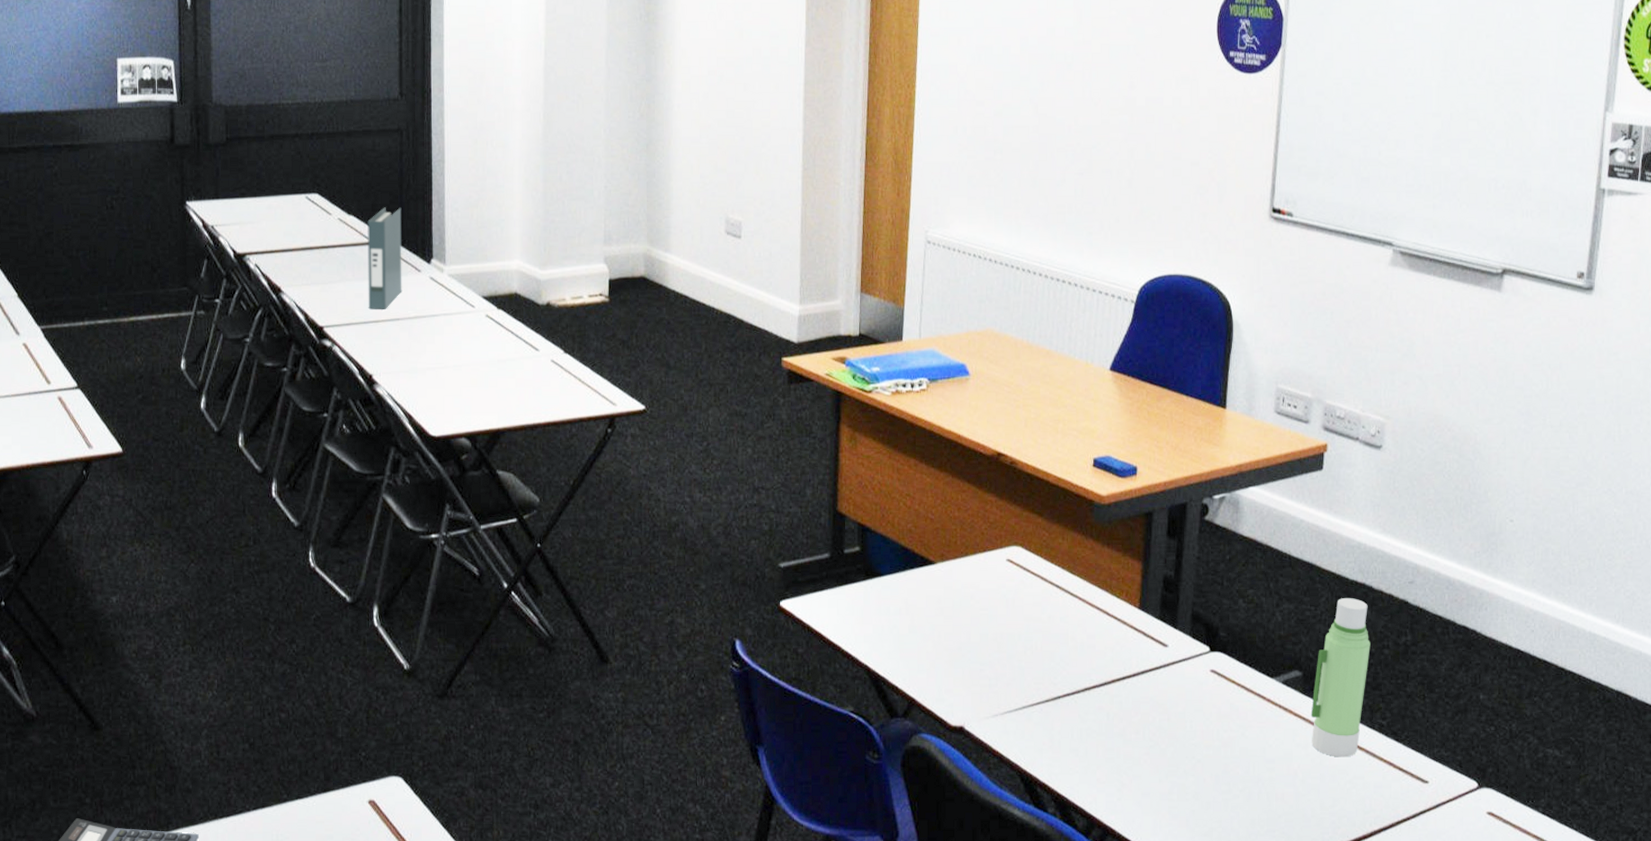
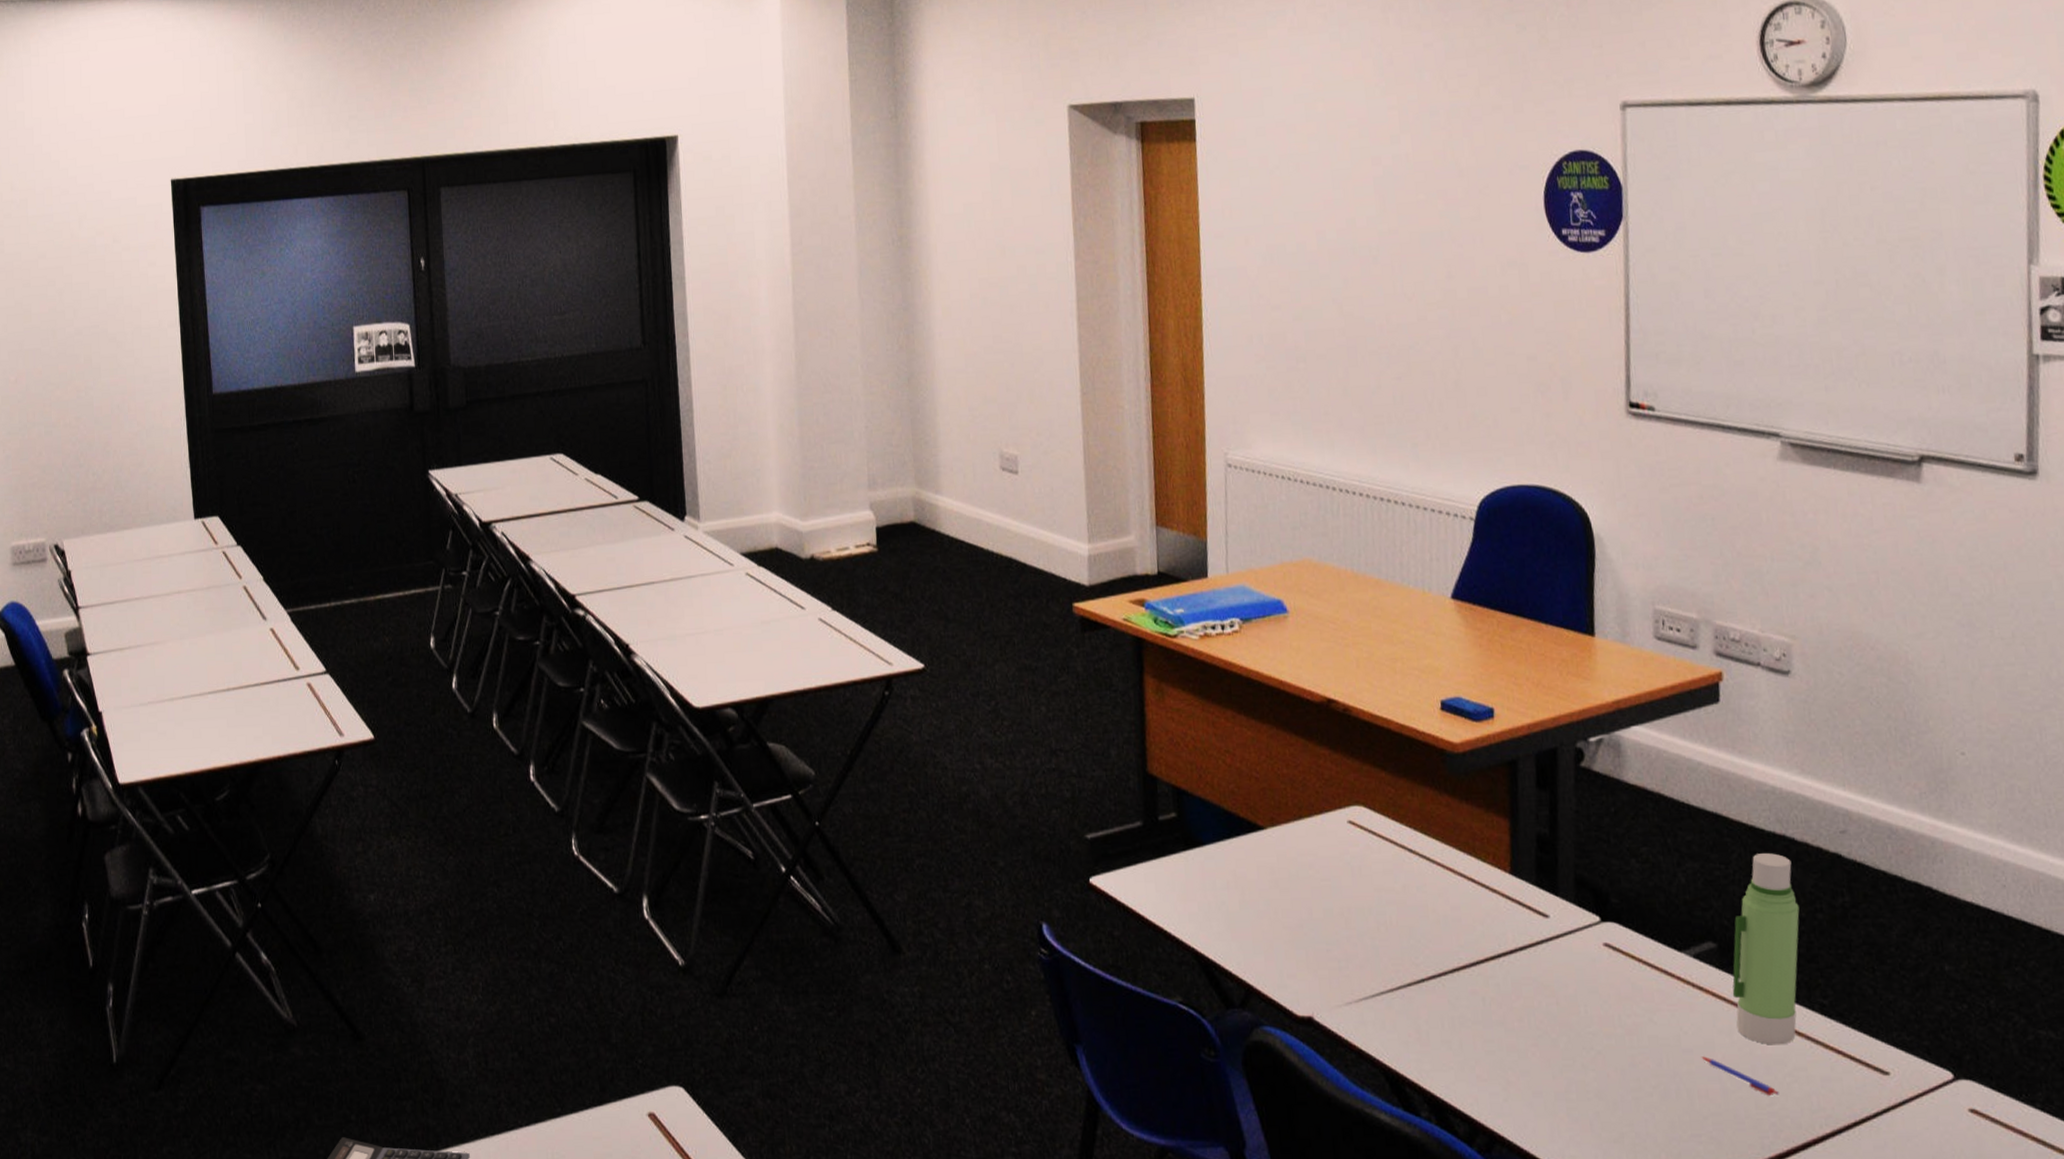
binder: present [367,207,402,309] -> none [616,462,656,574]
pen: none [1281,766,1340,799] -> present [1701,1056,1779,1096]

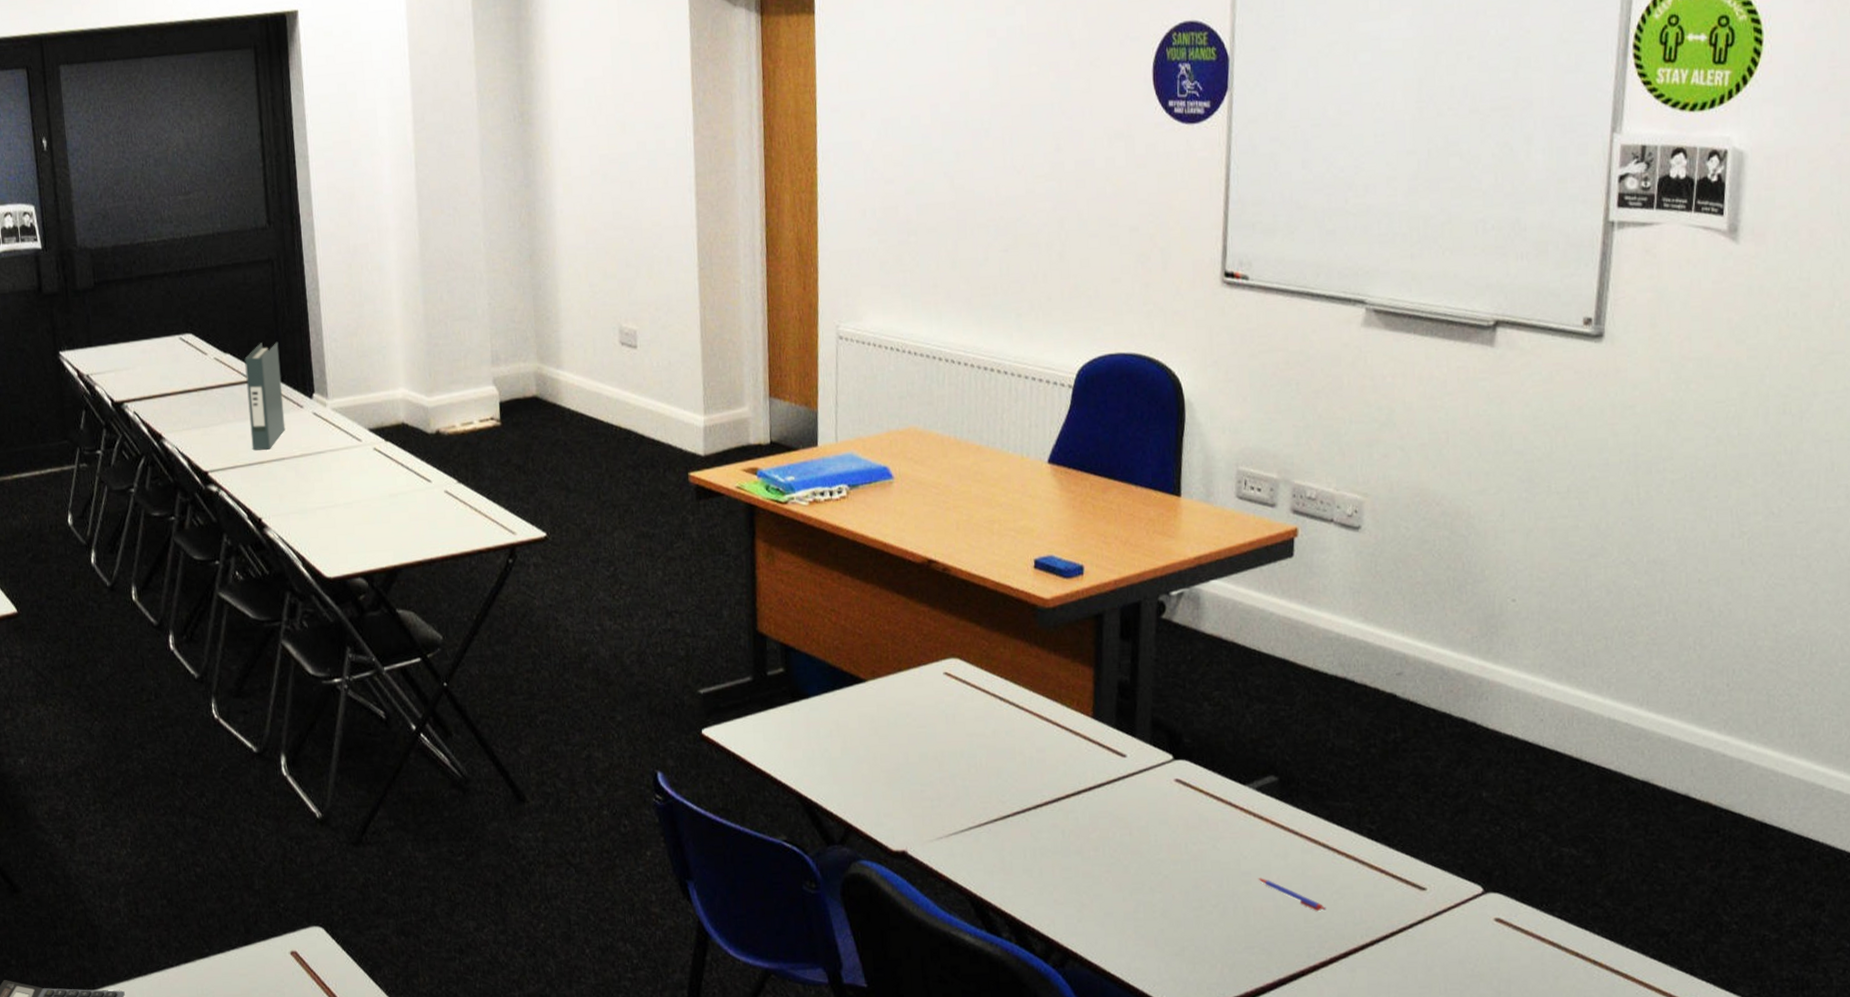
binder: none [616,462,656,574] -> present [244,341,286,451]
water bottle: present [1732,853,1800,1045] -> none [1289,694,1355,867]

